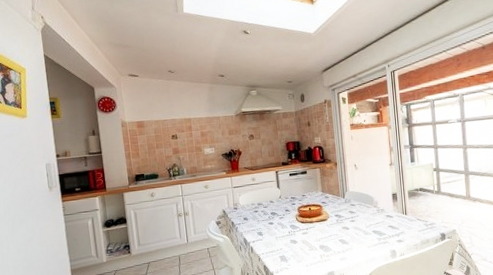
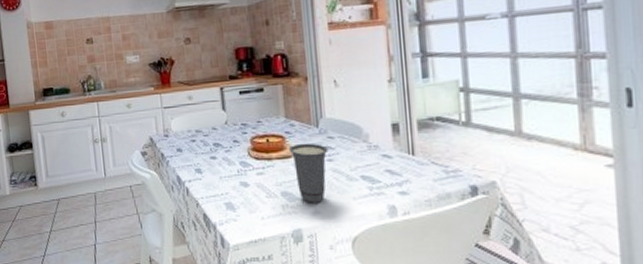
cup: none [324,209,352,252] -> present [288,143,329,203]

